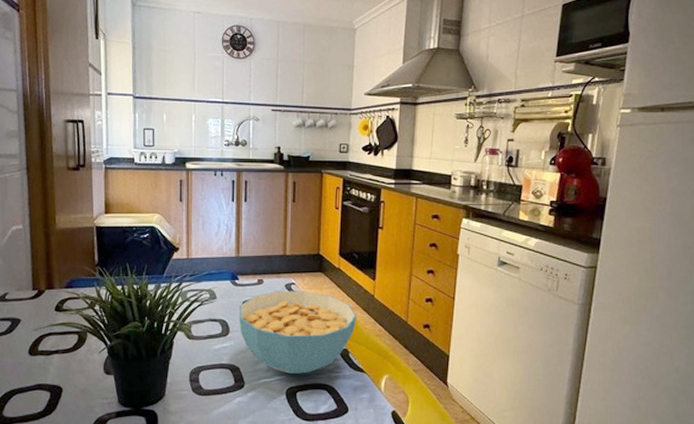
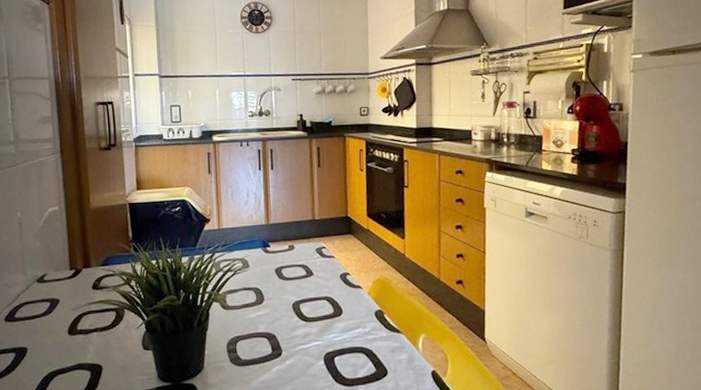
cereal bowl: present [239,290,357,375] -> none [272,254,390,340]

